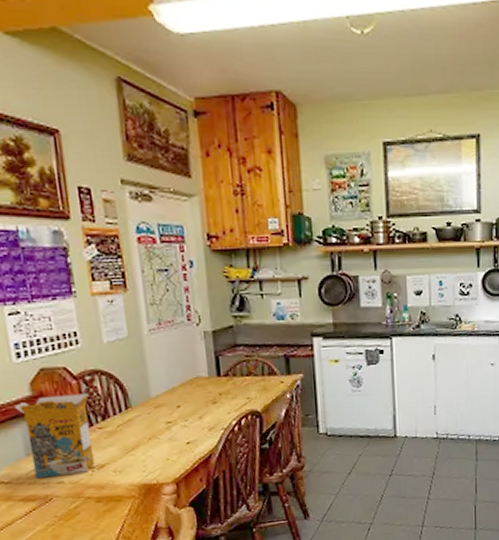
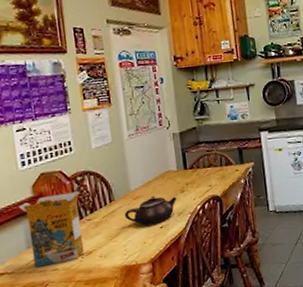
teapot: none [142,407,207,439] -> present [124,196,176,225]

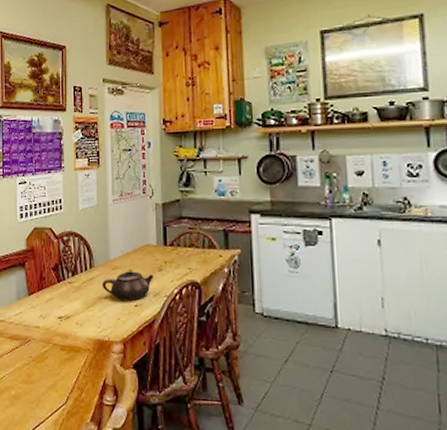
cereal box: present [18,191,85,268] -> none [14,251,65,322]

